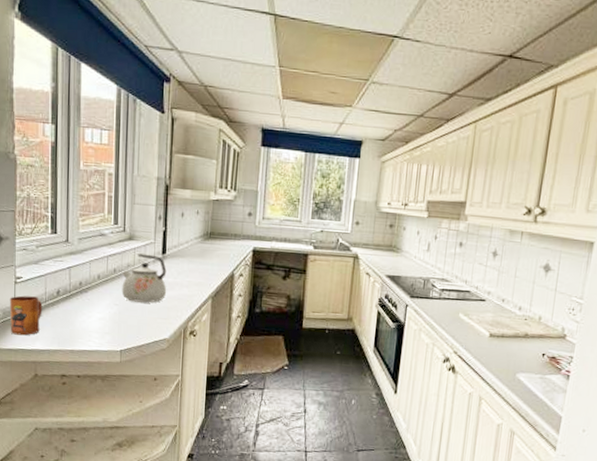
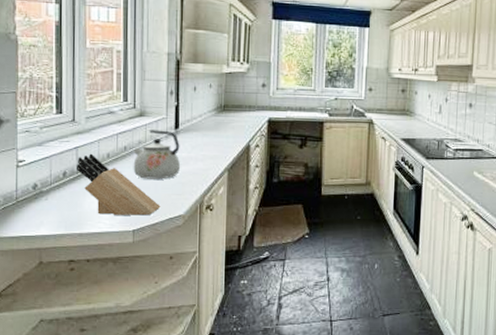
mug: present [9,295,43,336] -> none [10,179,48,222]
knife block: none [69,274,147,337] -> present [77,153,161,216]

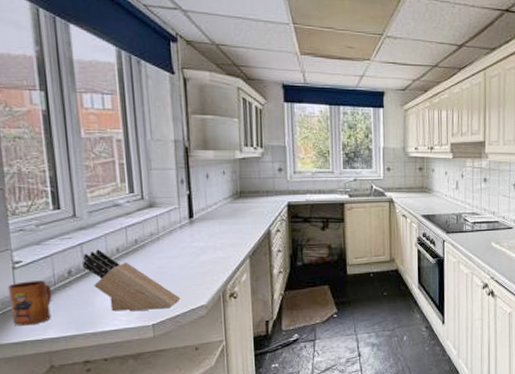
mug: none [10,179,48,222] -> present [7,280,52,326]
kettle: present [133,130,181,180] -> none [145,220,199,272]

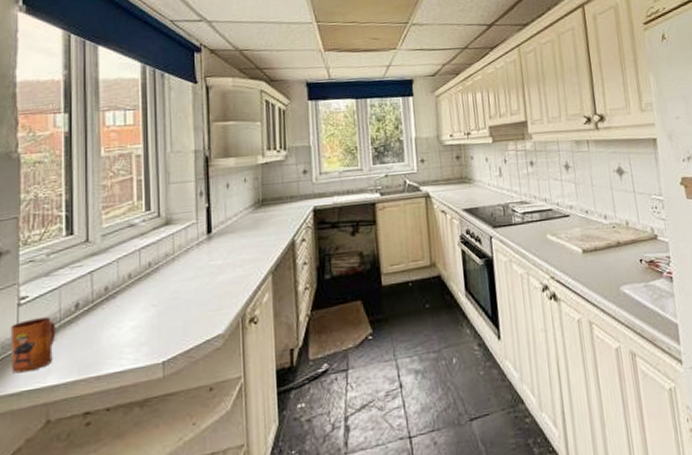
knife block: present [83,249,181,312] -> none [92,276,195,349]

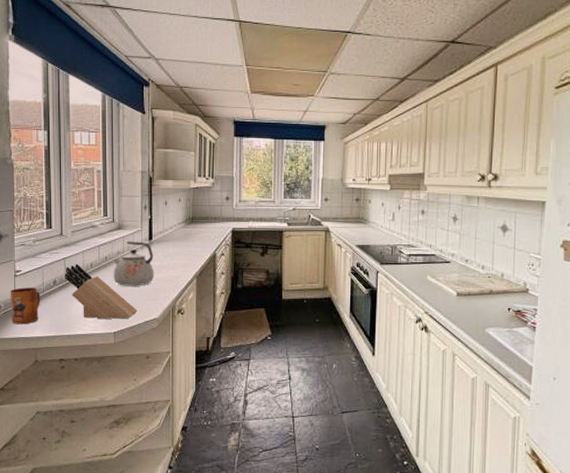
knife block: none [92,276,195,349] -> present [65,263,138,319]
kettle: none [159,237,217,298] -> present [113,241,155,286]

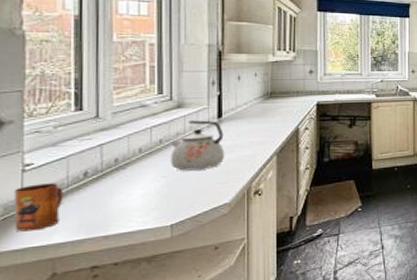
knife block: present [65,263,138,319] -> none [101,149,203,213]

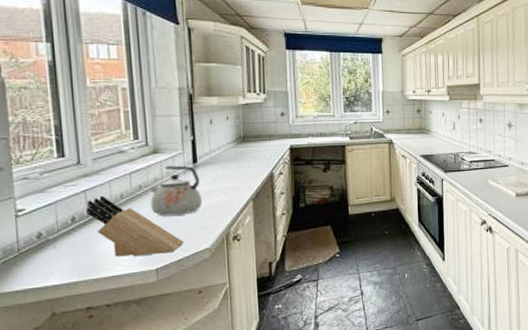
mug: present [13,183,64,232] -> none [10,228,55,274]
knife block: none [101,149,203,213] -> present [87,195,184,257]

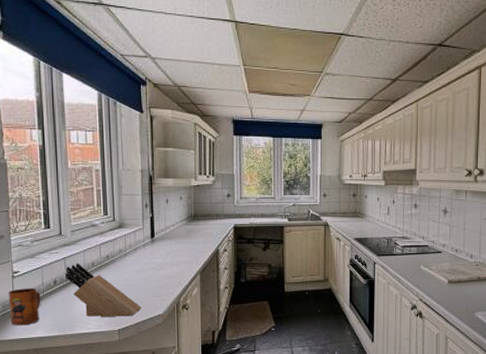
mug: none [10,228,55,274] -> present [8,288,41,326]
kettle: present [149,165,203,216] -> none [115,239,158,284]

